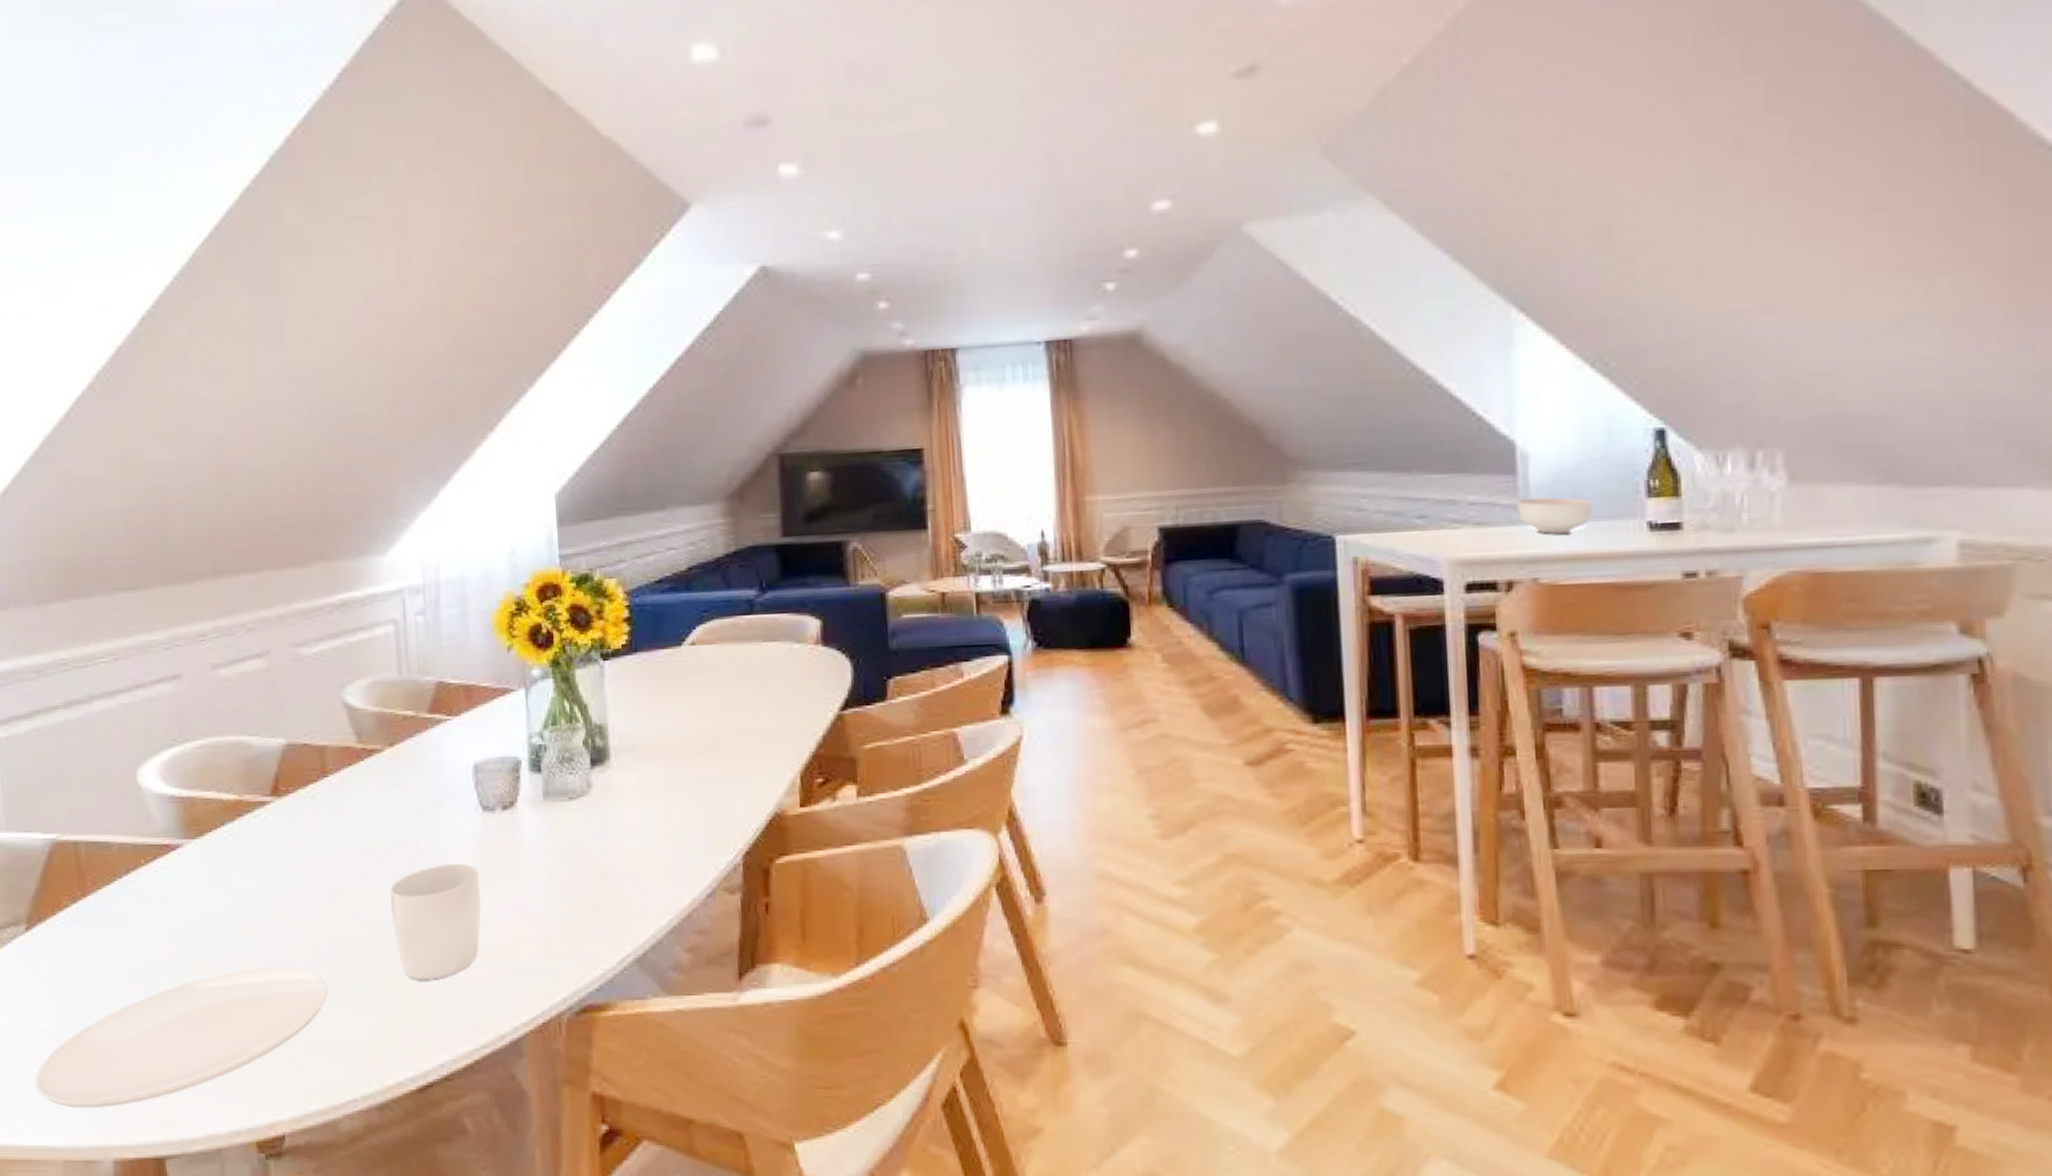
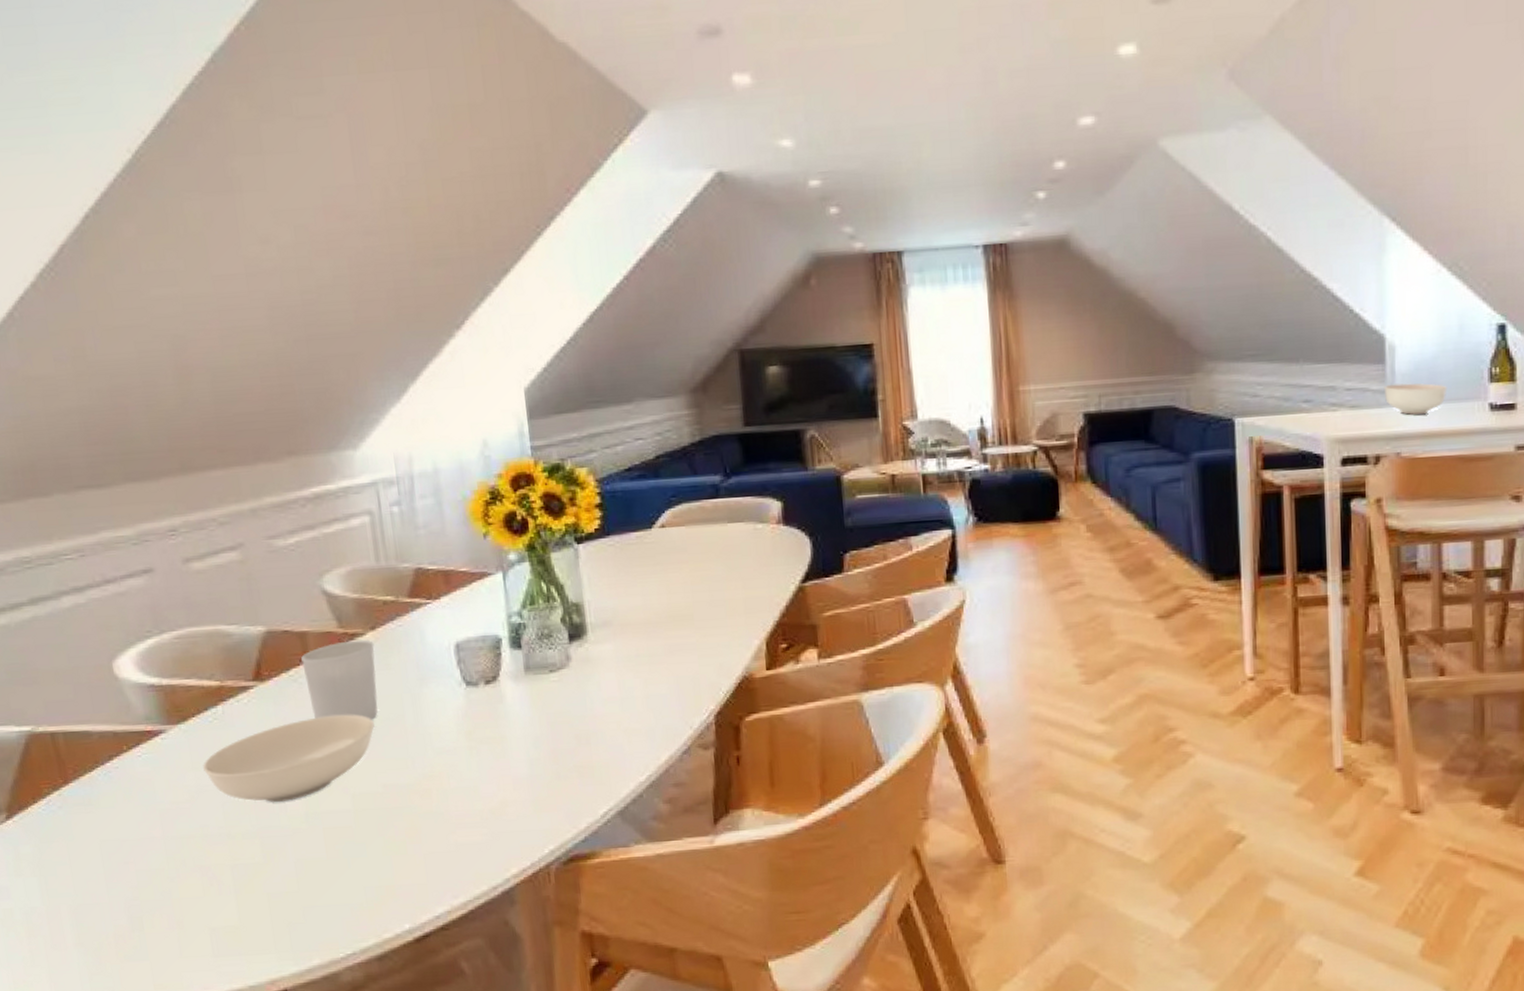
plate: present [35,967,329,1108] -> none [27,838,323,981]
bowl: none [216,836,388,927] -> present [203,714,374,802]
candle holder: none [319,756,393,844] -> present [301,640,378,720]
mug: present [390,863,481,980] -> none [379,734,469,842]

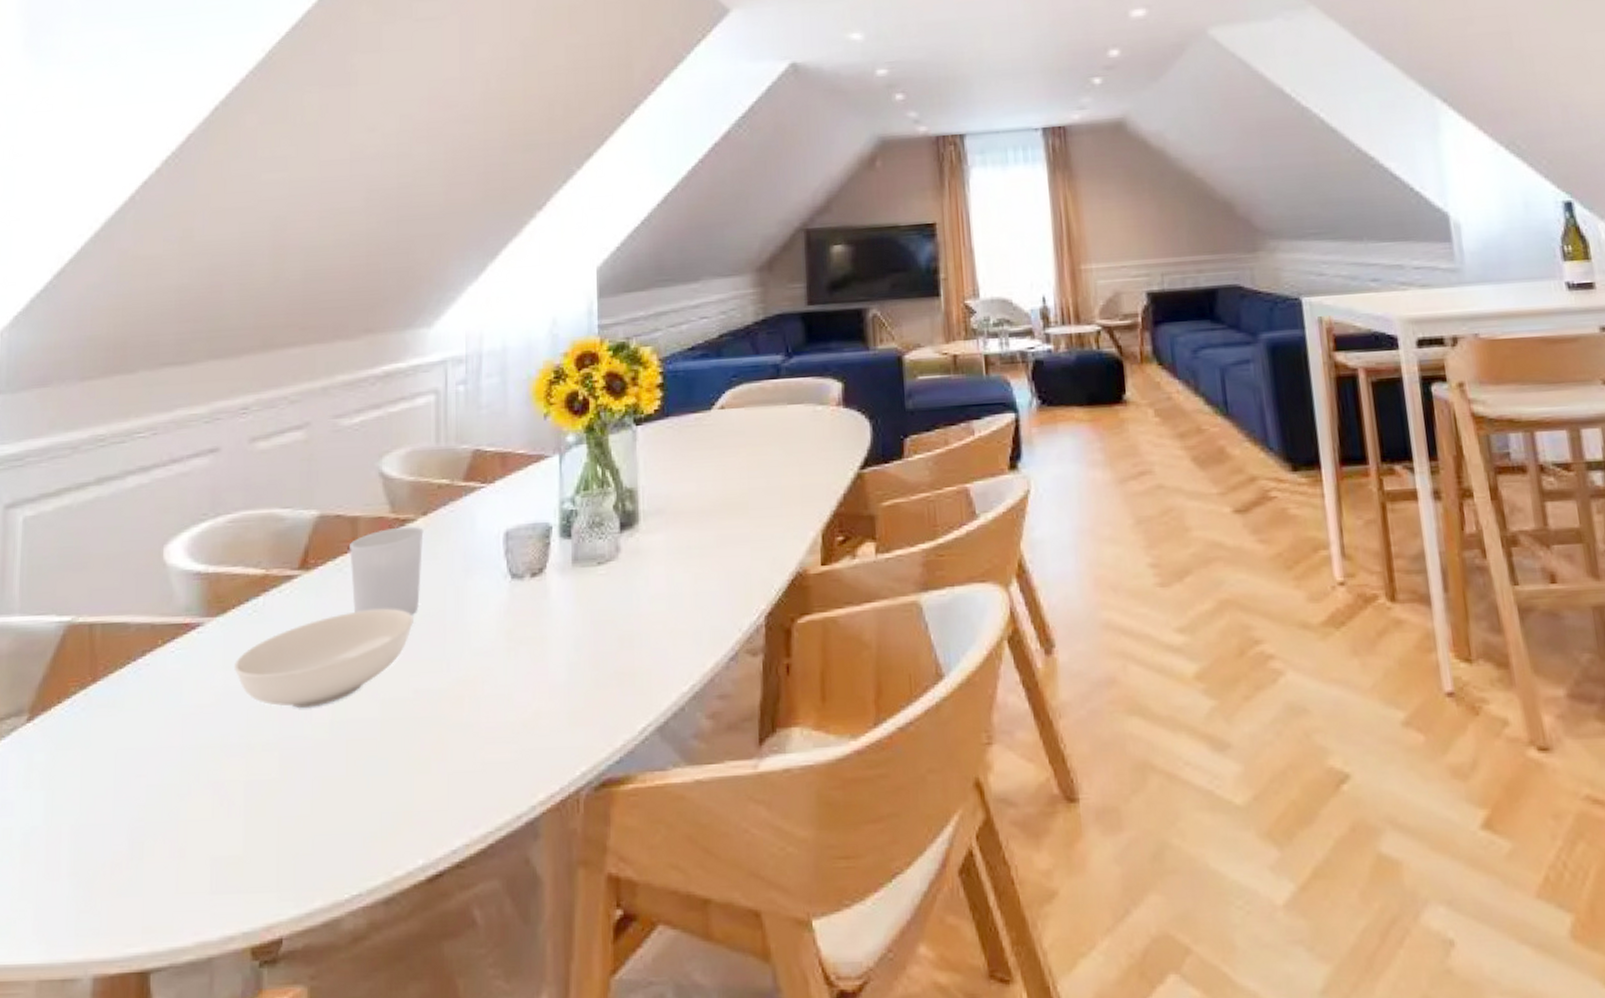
bowl: present [1384,383,1447,415] -> none [1453,261,1520,294]

